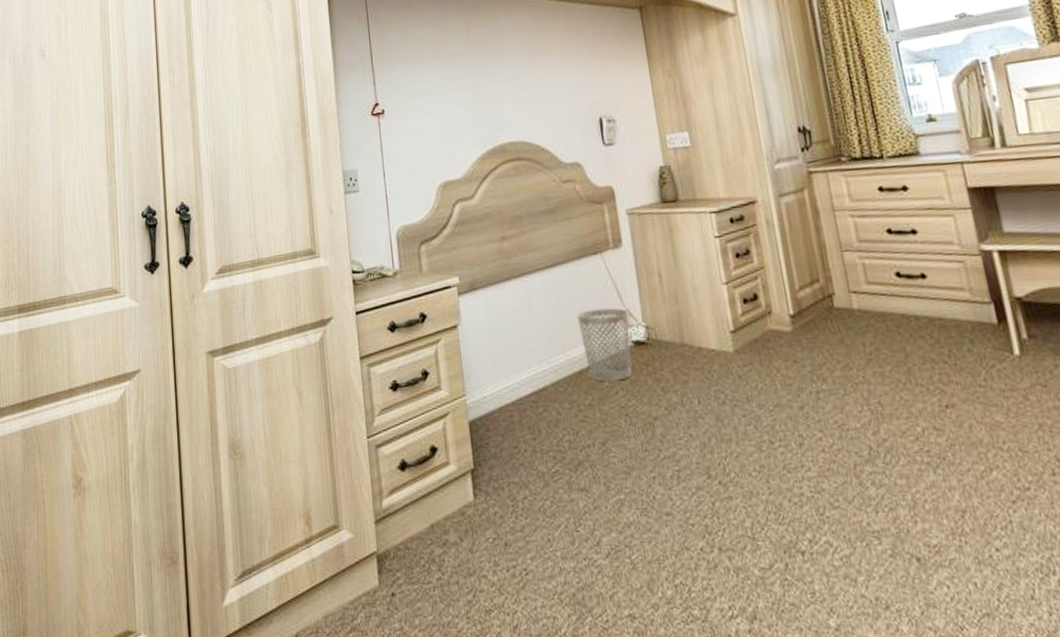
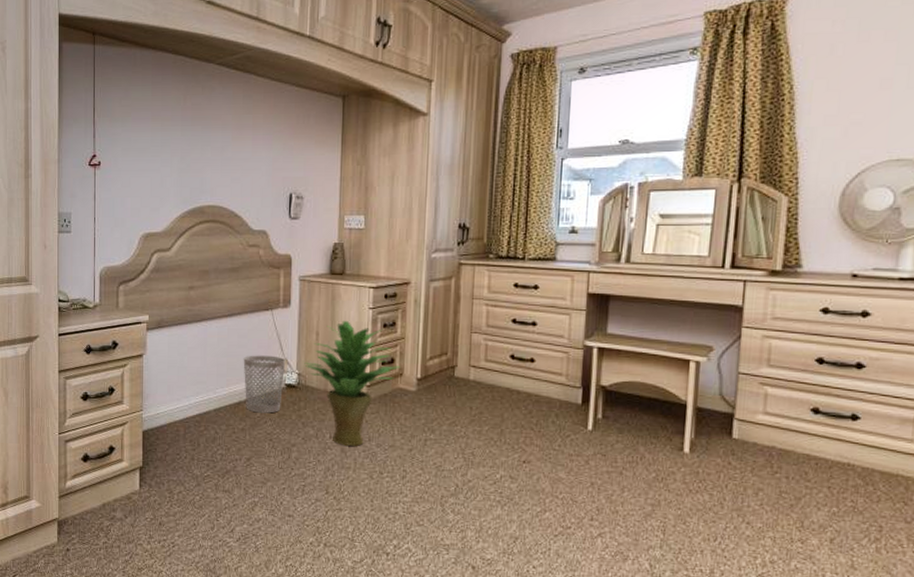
potted plant: none [650,255,767,411] -> present [304,321,400,446]

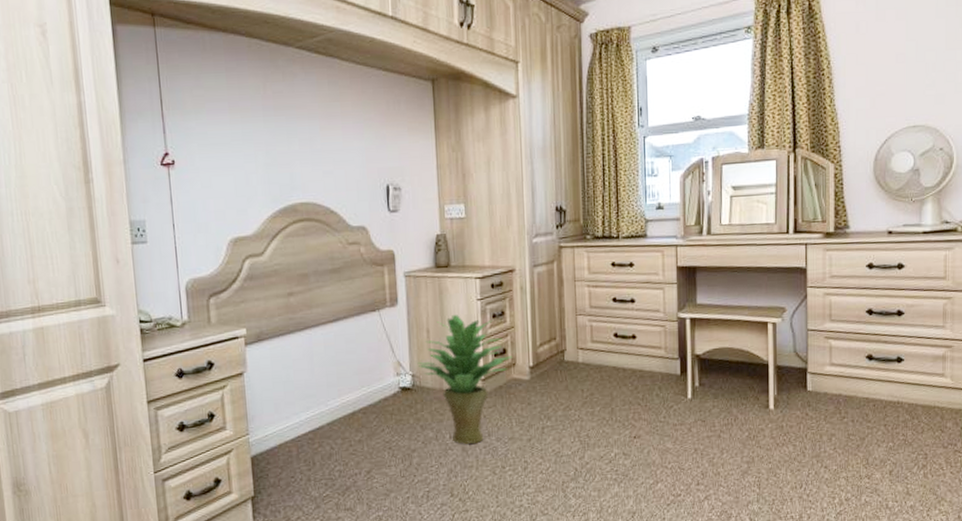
wastebasket: present [243,355,285,413] -> none [353,359,398,421]

